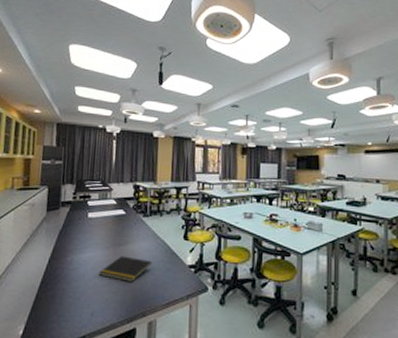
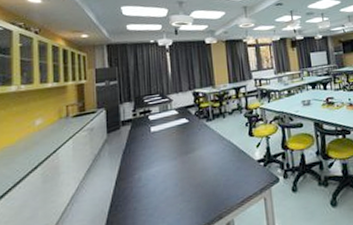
notepad: present [99,256,152,282] -> none [170,162,222,188]

